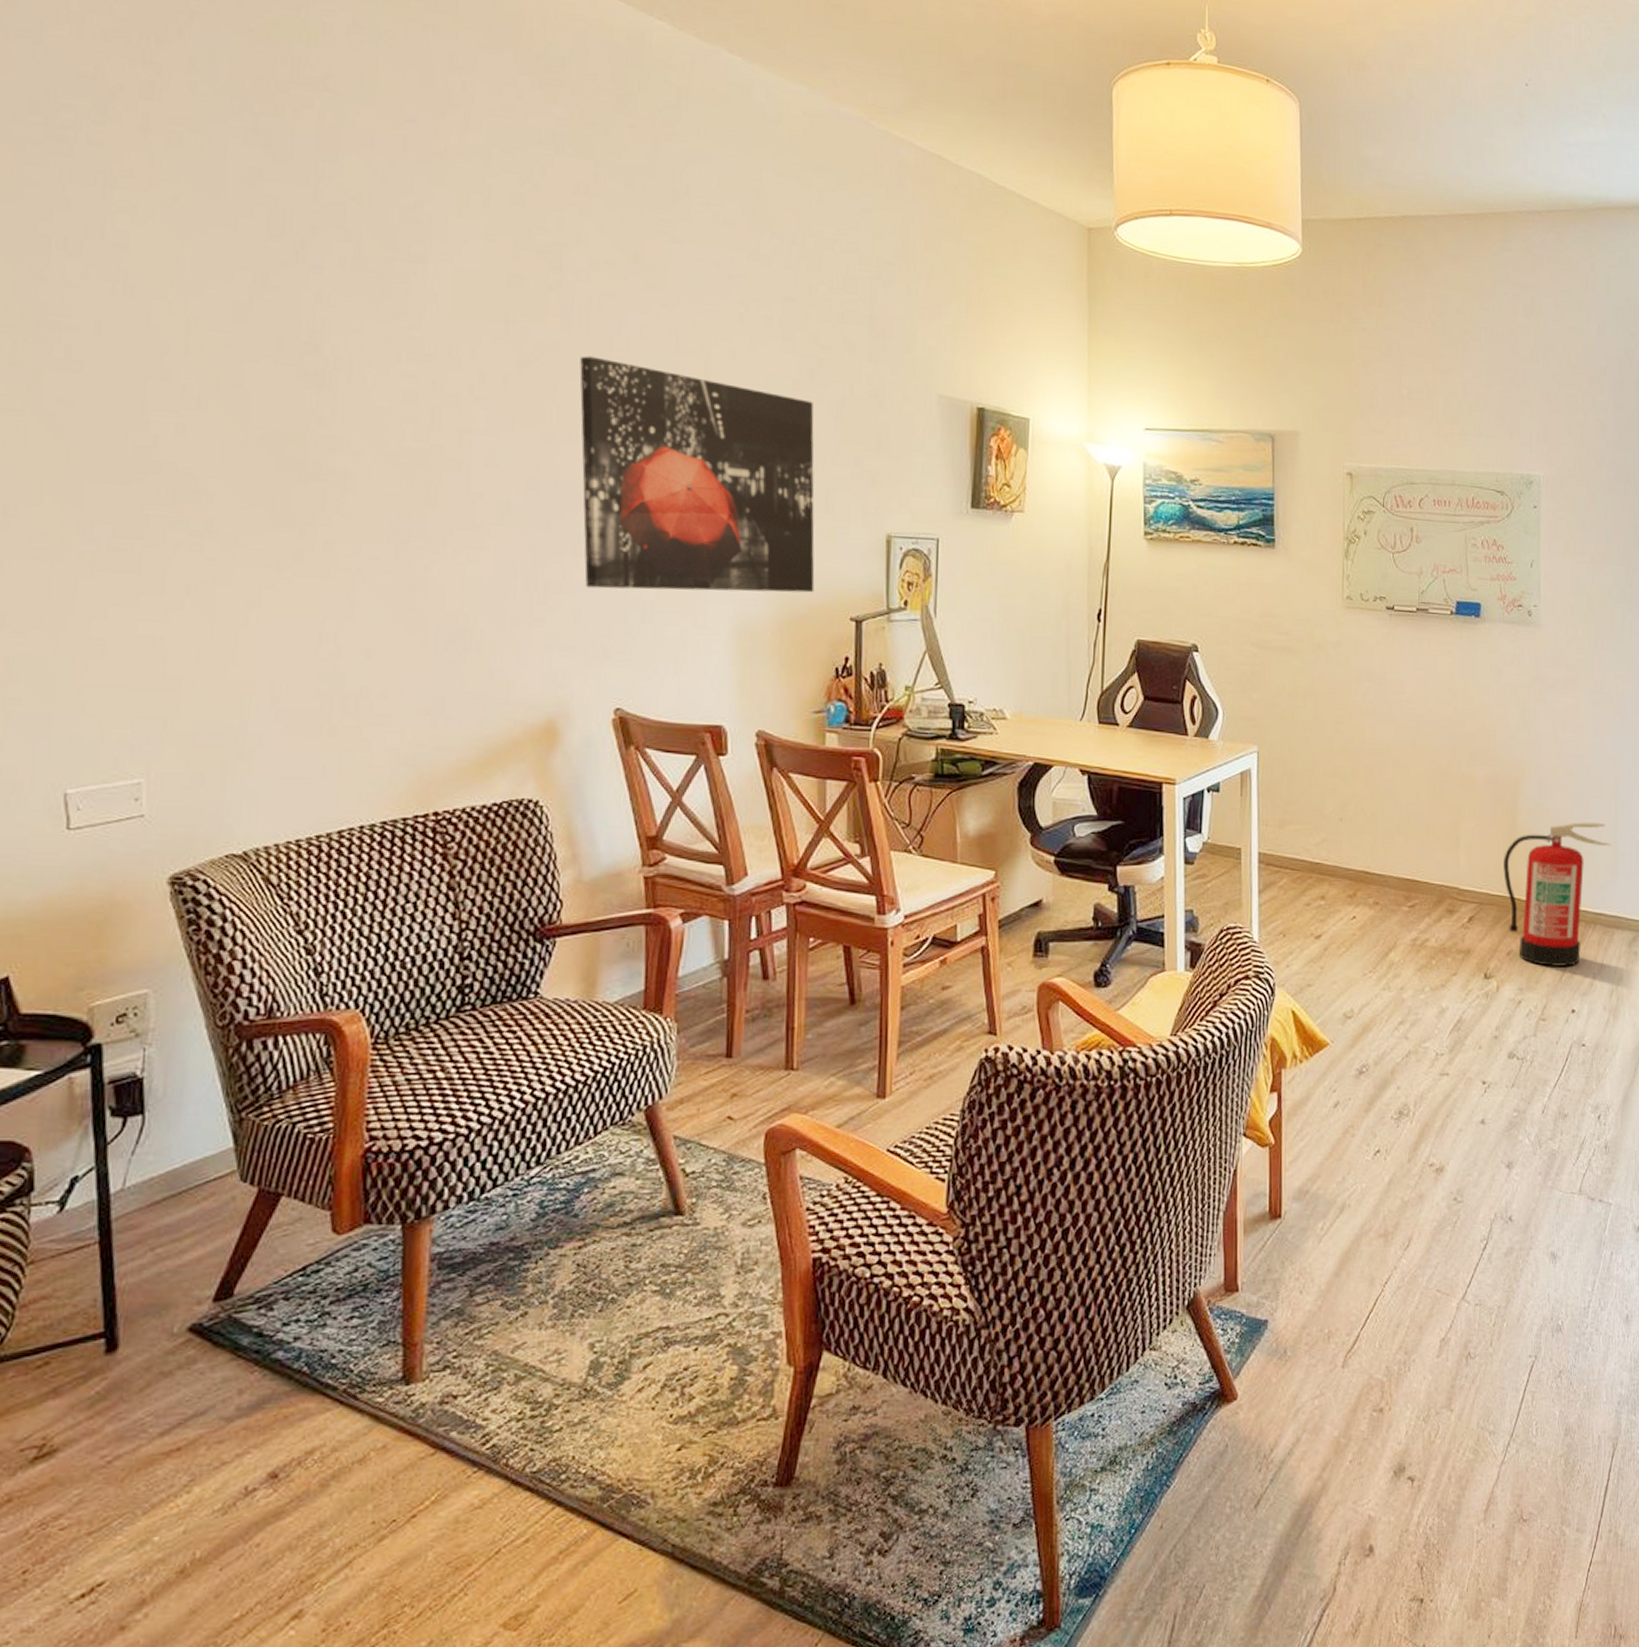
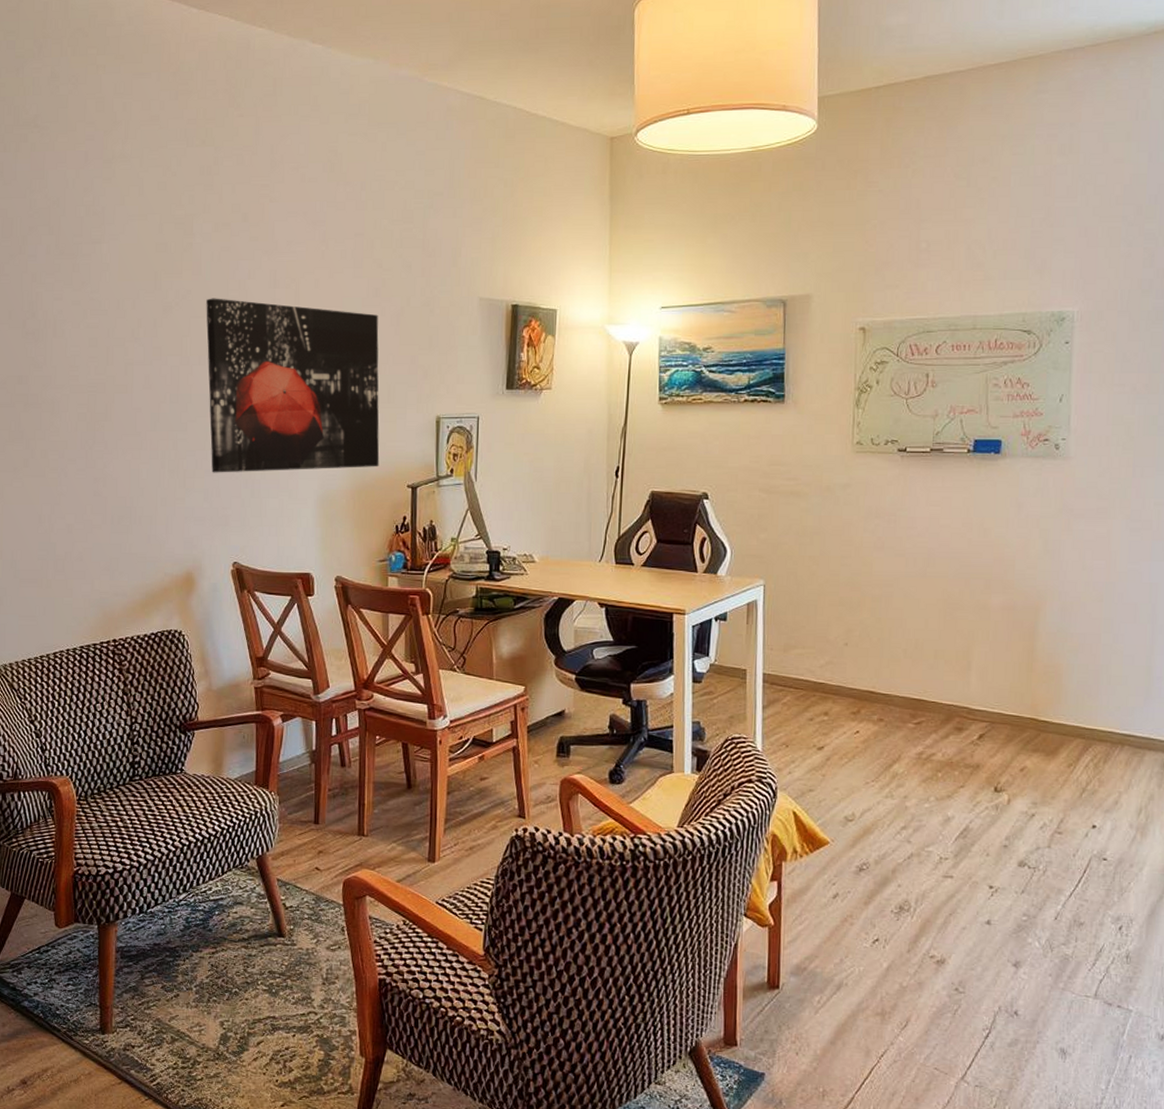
fire extinguisher: present [1503,822,1611,968] -> none [1019,646,1145,785]

